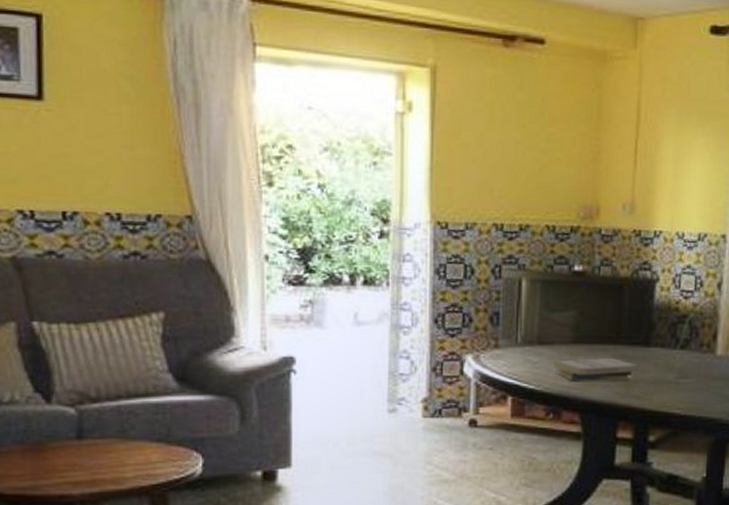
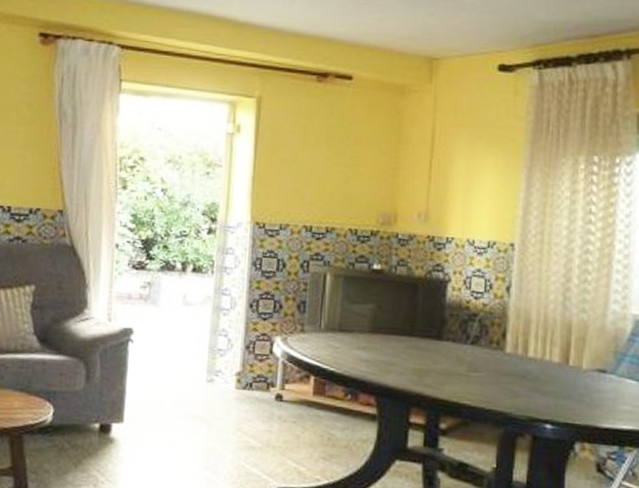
books: present [553,357,638,382] -> none [352,347,431,370]

